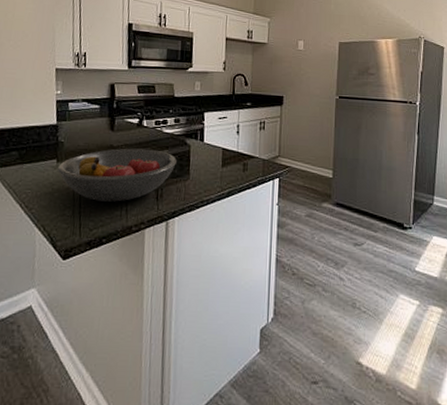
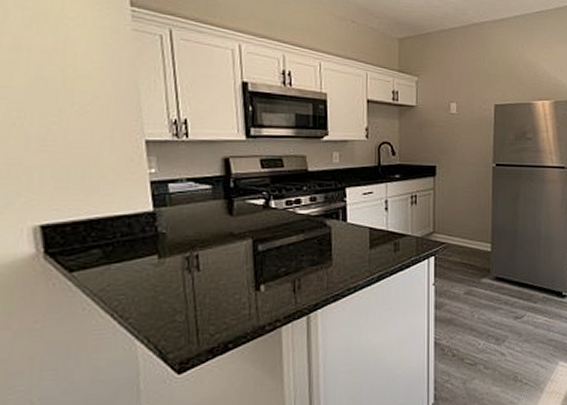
fruit bowl: present [57,148,177,202] -> none [159,234,315,301]

